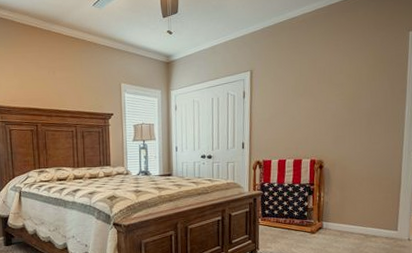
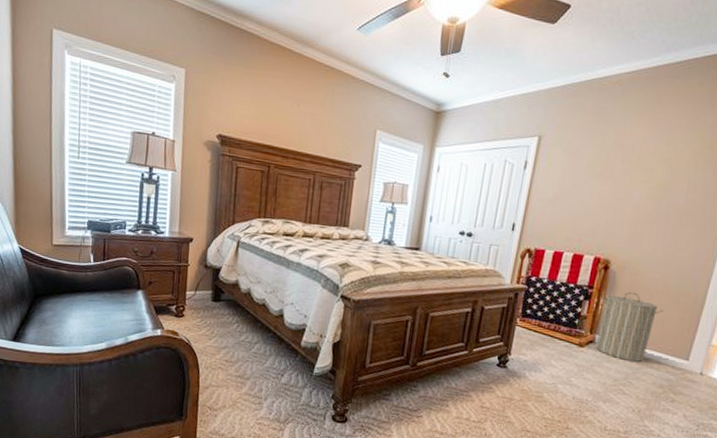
laundry hamper: none [322,183,371,239] -> present [595,291,664,362]

